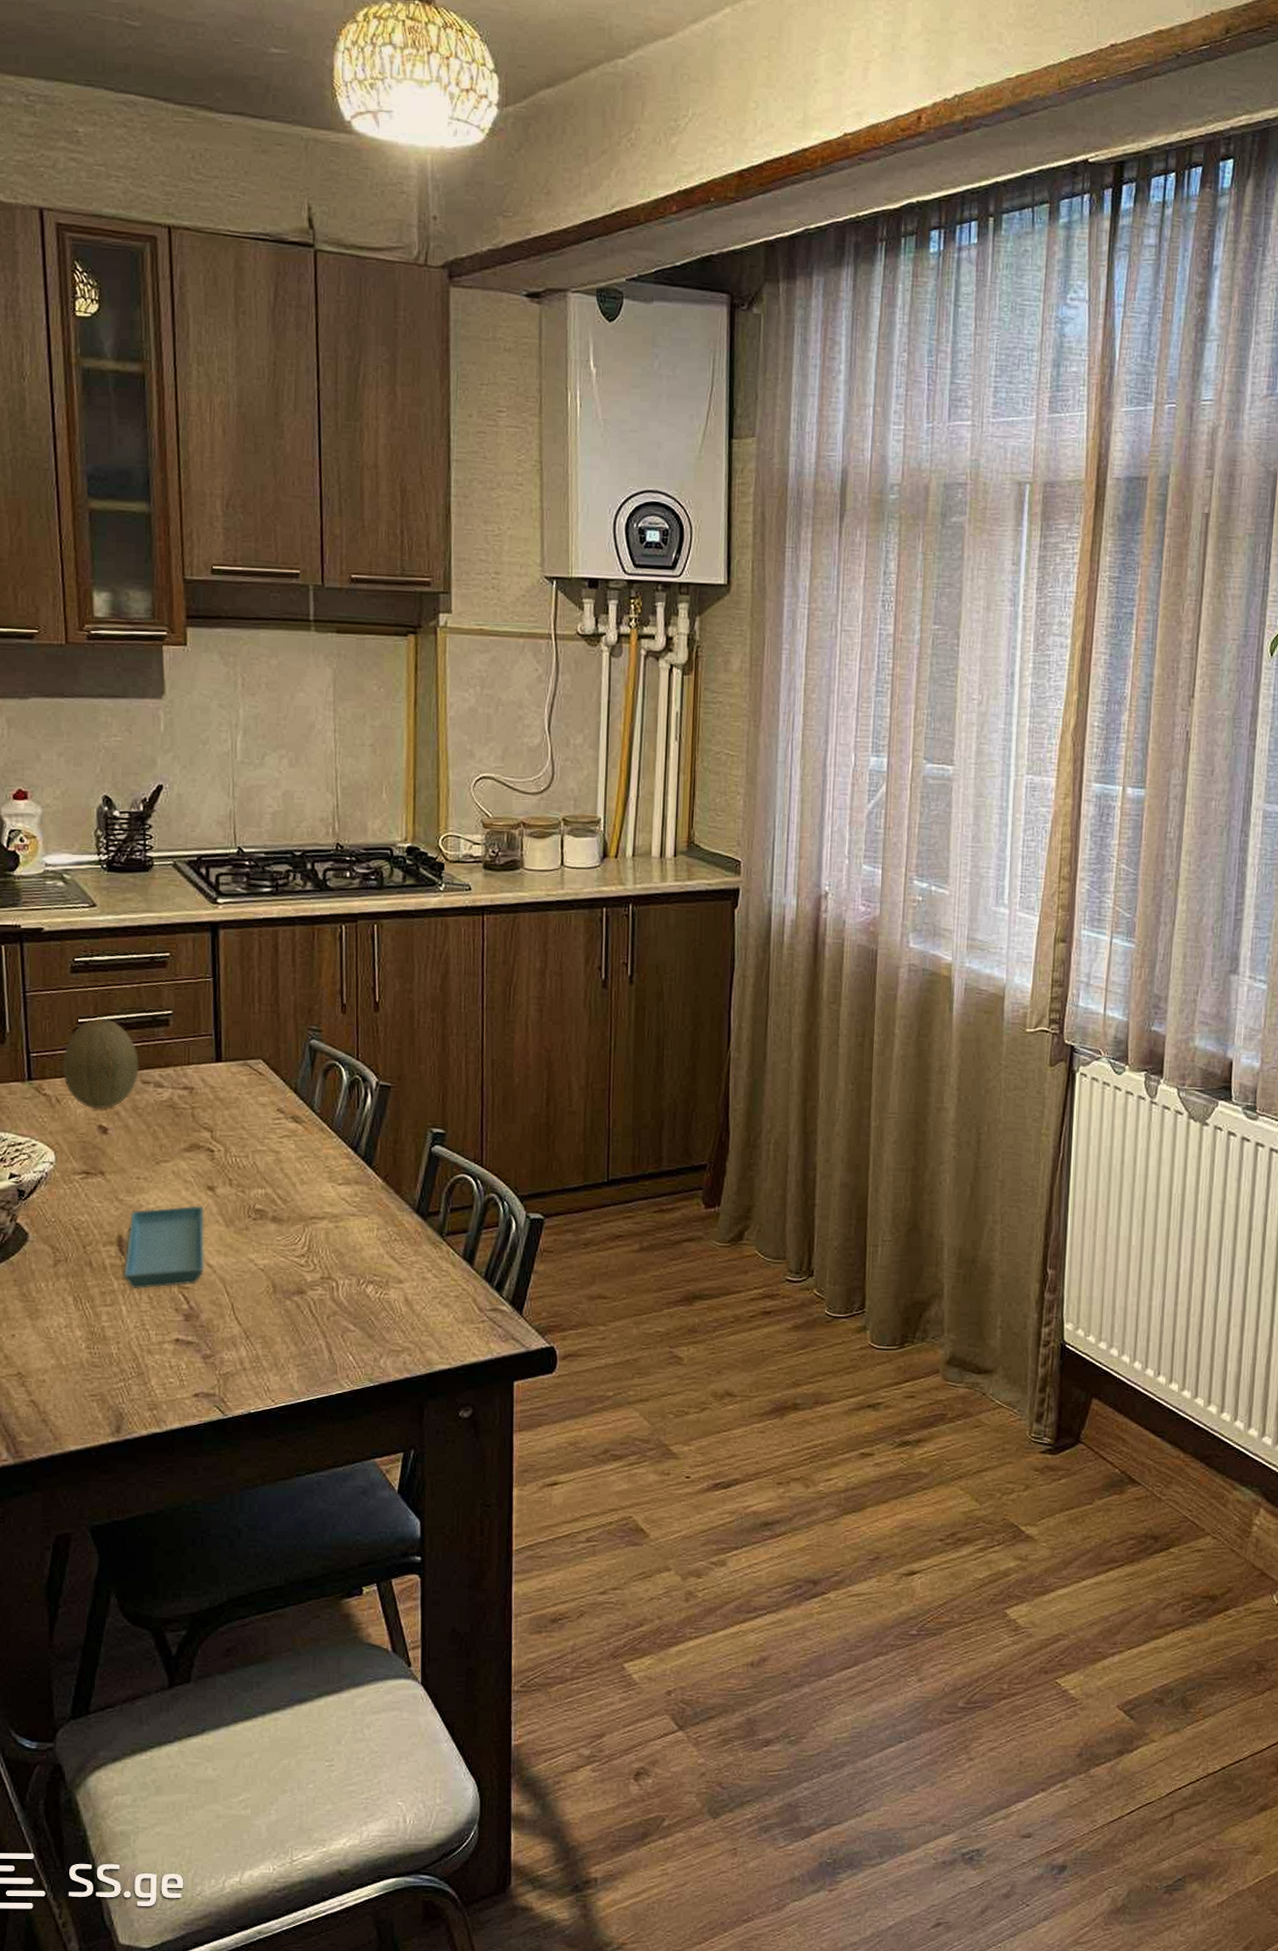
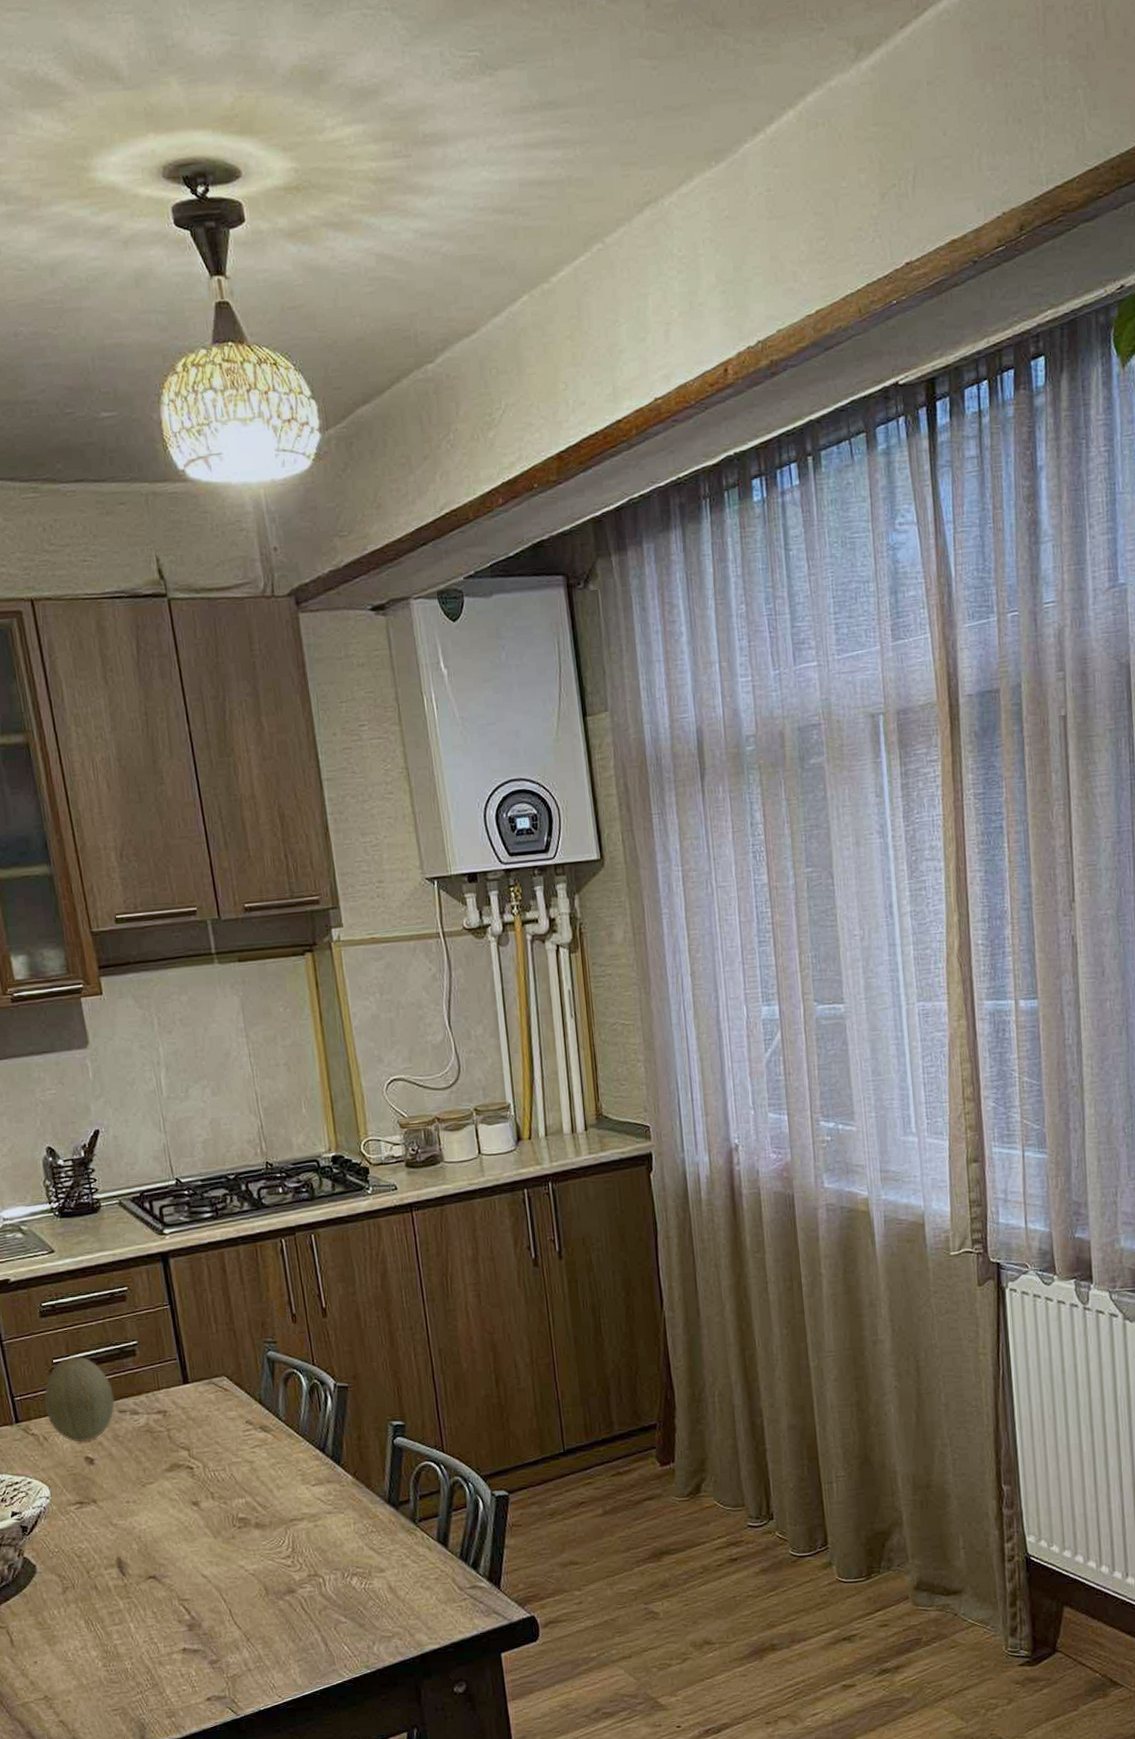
saucer: present [123,1206,205,1289] -> none [125,1521,200,1607]

